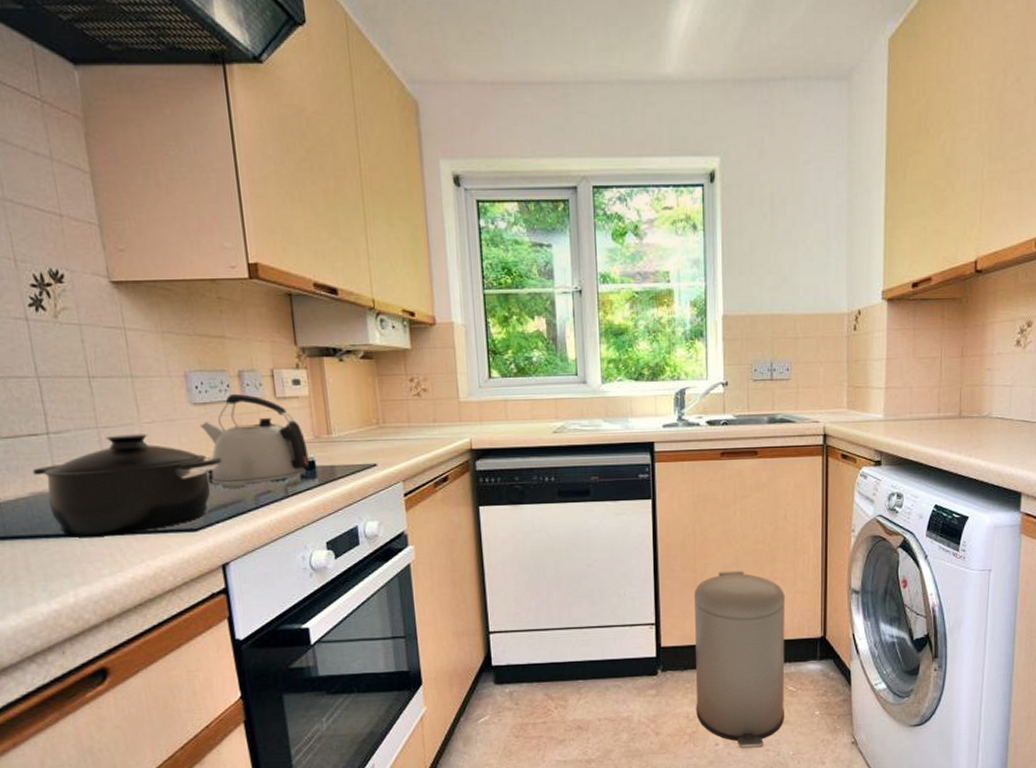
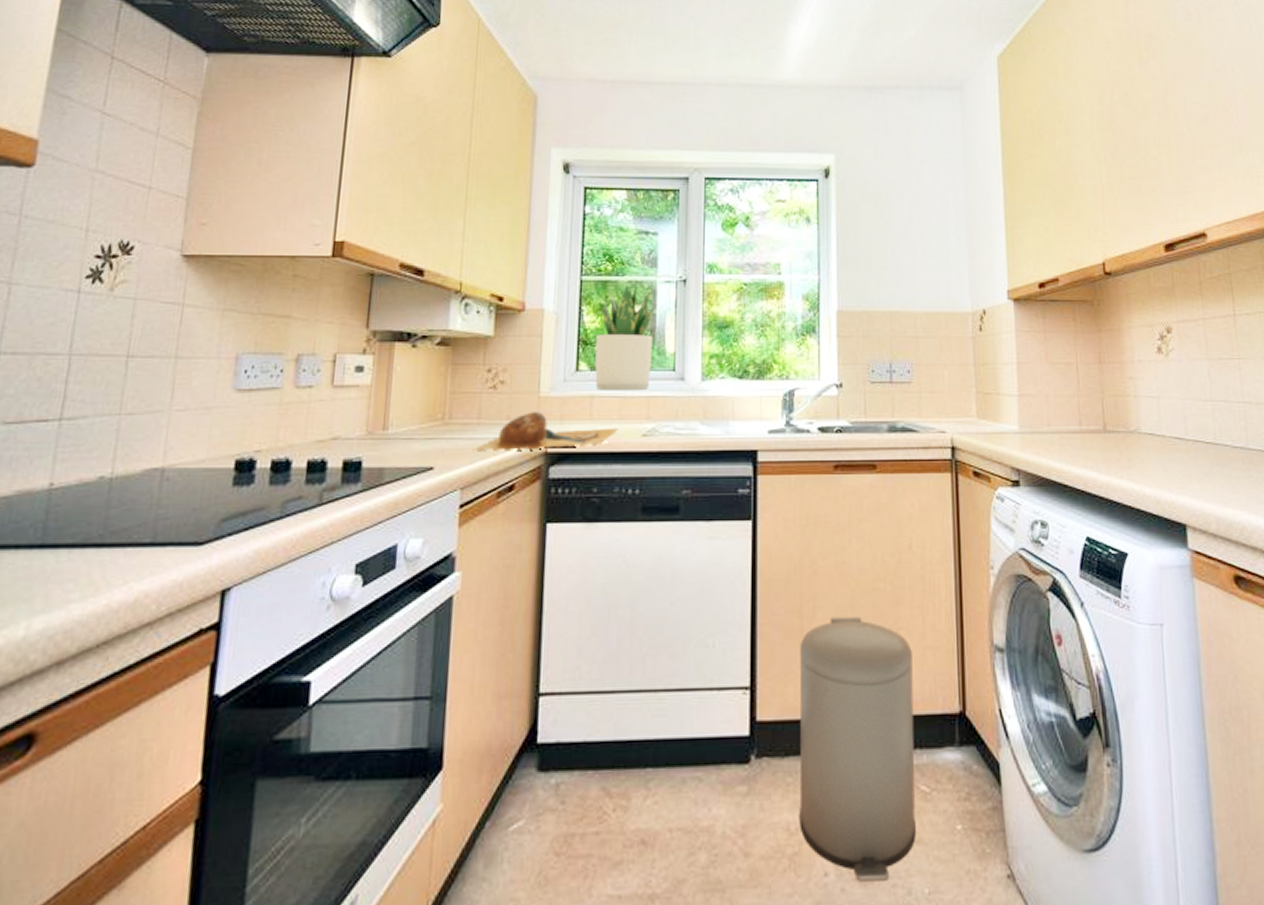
saucepan: present [32,434,223,538] -> none [27,423,255,549]
kettle: present [199,393,310,488] -> none [235,379,357,492]
chopping board: none [407,415,533,450] -> present [472,412,619,452]
planter: none [504,296,557,395] -> present [595,284,656,391]

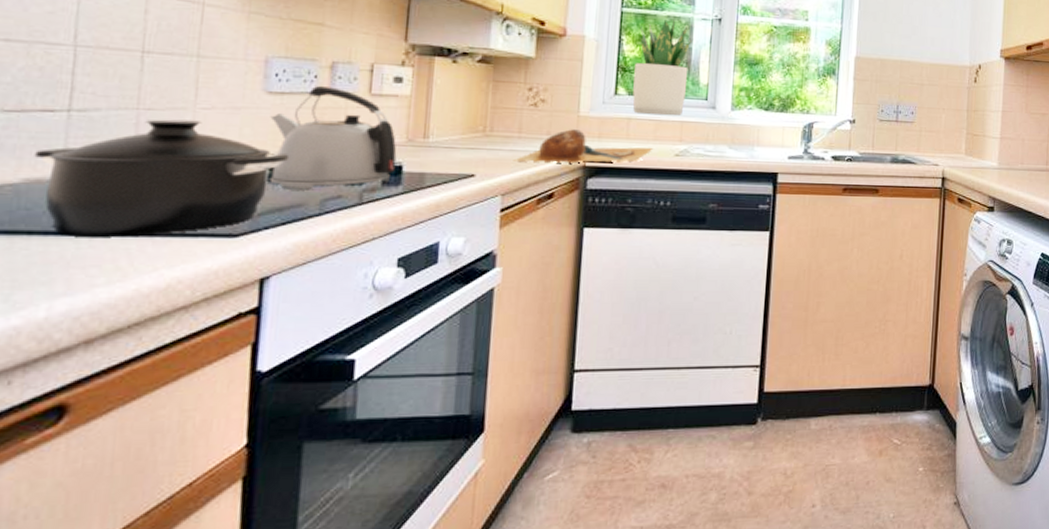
saucepan: none [27,423,255,549] -> present [34,119,290,237]
kettle: none [235,379,357,492] -> present [269,85,397,190]
pedal bin: present [799,616,916,882] -> none [794,310,896,511]

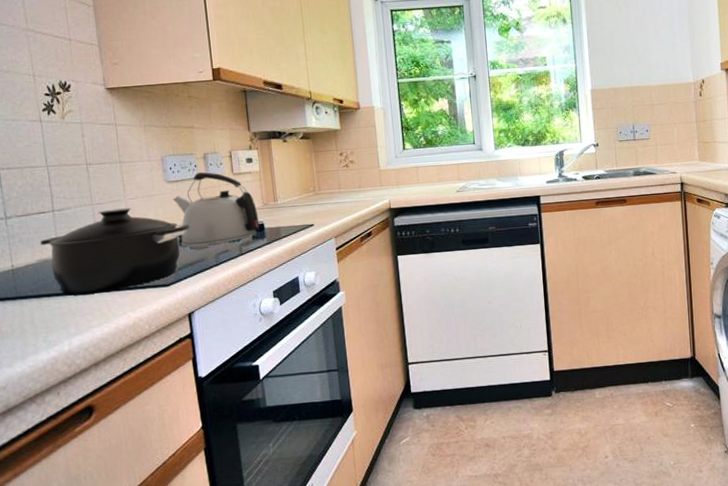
chopping board: present [513,129,654,163] -> none [338,181,440,212]
planter: present [632,19,692,116] -> none [414,82,458,163]

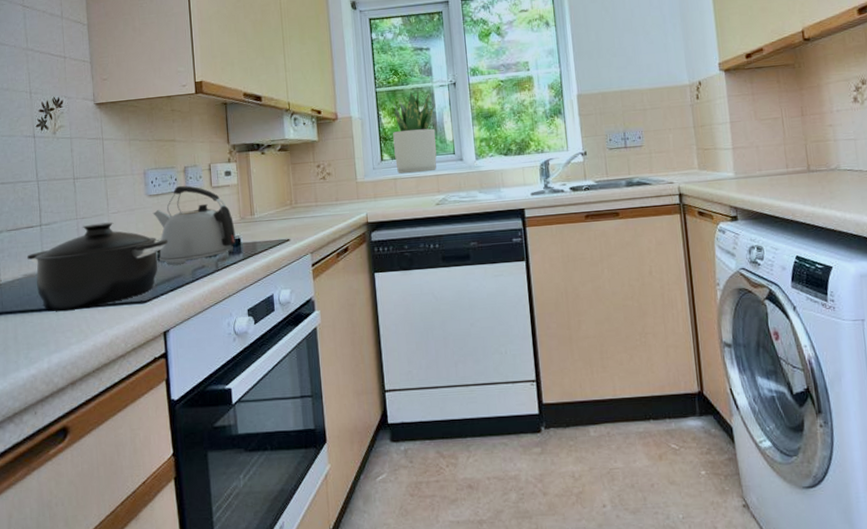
planter: none [414,82,458,163] -> present [392,90,437,174]

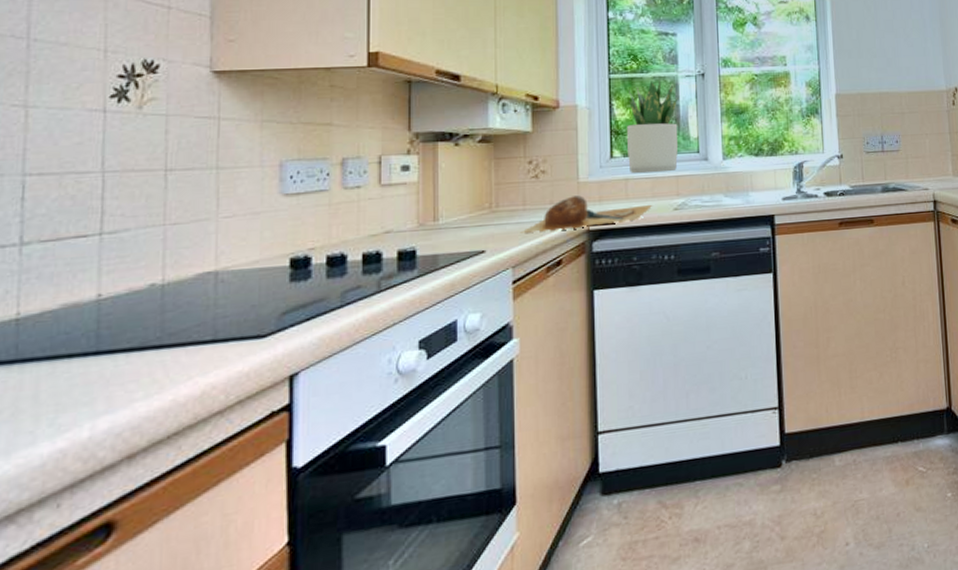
saucepan: present [27,222,169,311] -> none [71,229,309,355]
kettle: present [152,185,236,265] -> none [288,182,410,286]
chopping board: none [315,193,418,226] -> present [520,195,653,234]

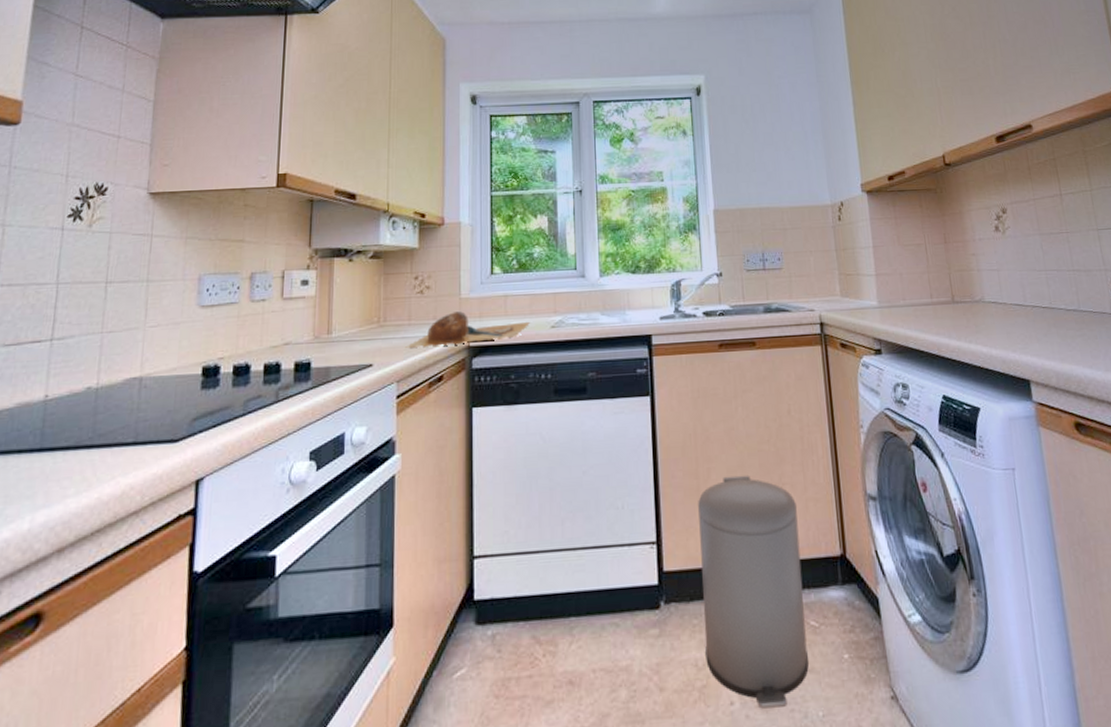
planter: present [627,79,679,174] -> none [507,196,557,291]
pedal bin: none [818,341,916,546] -> present [698,475,809,709]

